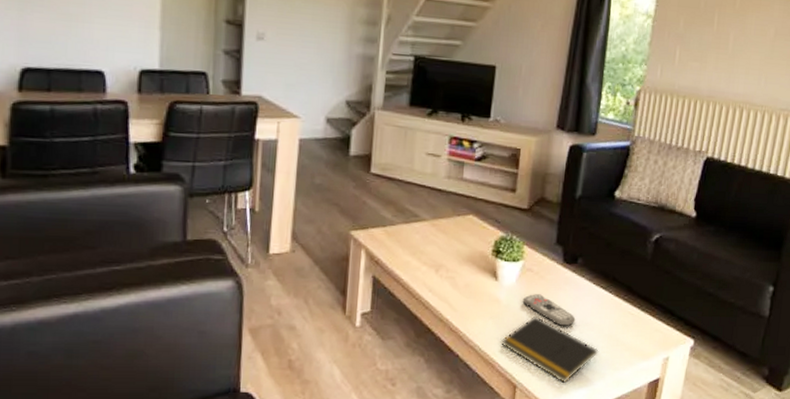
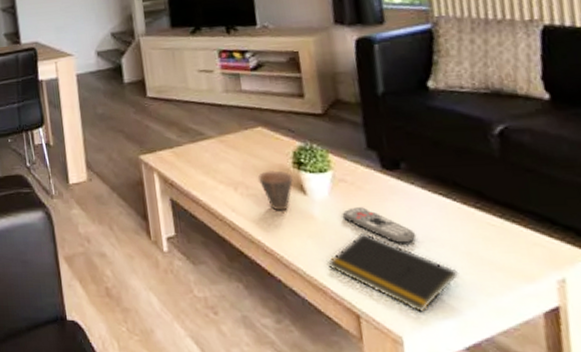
cup: none [458,256,489,294] -> present [257,170,293,211]

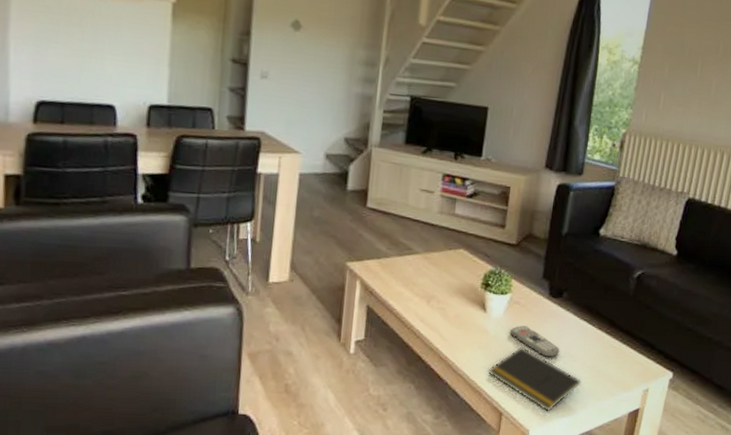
cup: present [257,170,293,211] -> none [449,288,479,324]

